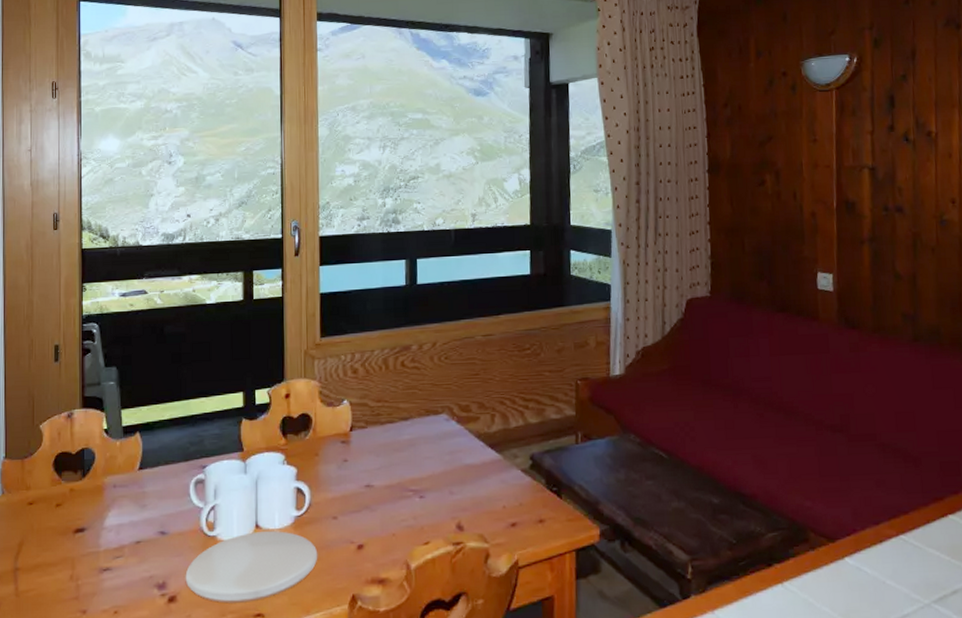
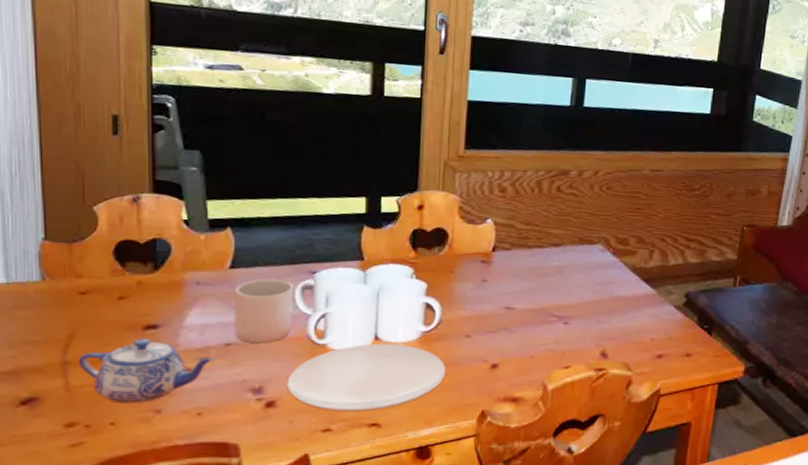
teapot: none [26,542,129,606] -> present [79,338,216,404]
mug: none [142,476,189,539] -> present [234,278,294,343]

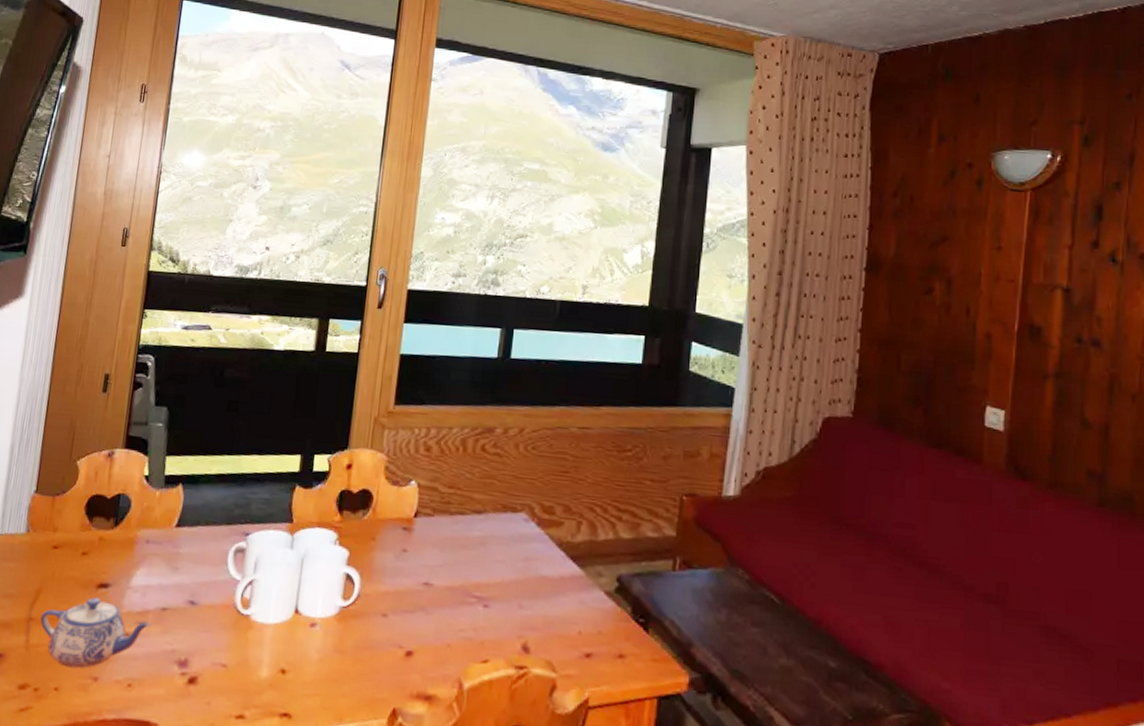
mug: present [234,278,294,343] -> none [171,539,229,610]
plate: present [287,344,446,412] -> none [209,617,361,698]

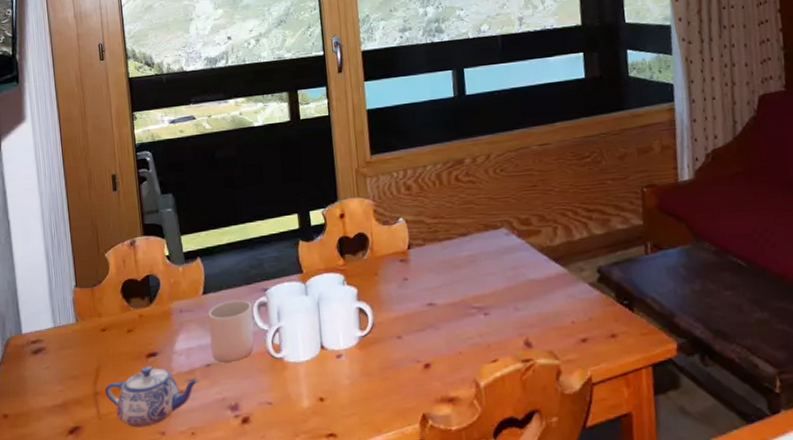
mug: none [171,539,229,610] -> present [208,299,255,362]

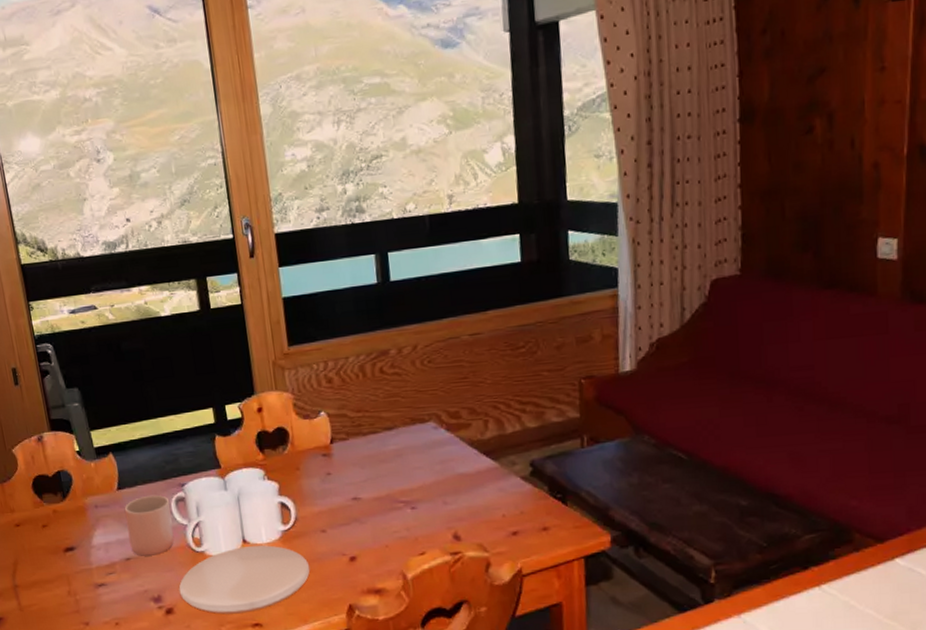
teapot: present [105,366,201,428] -> none [24,560,121,619]
plate: none [256,351,386,424] -> present [178,545,310,615]

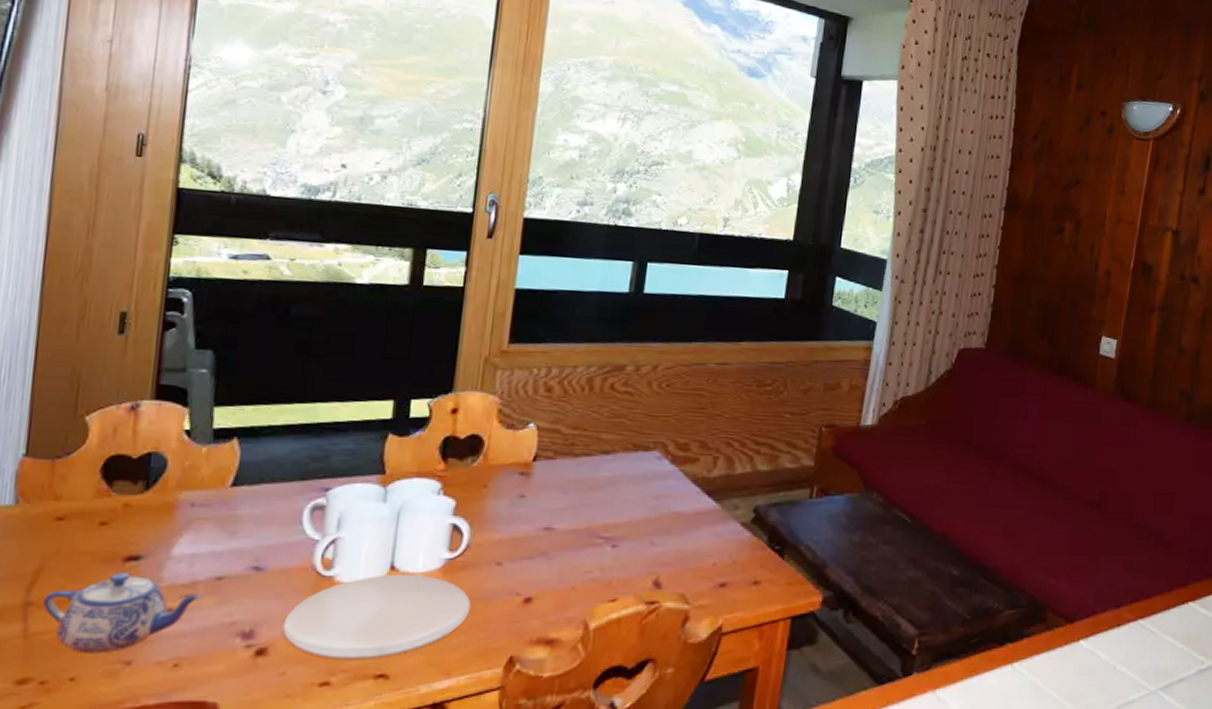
teapot: none [24,560,121,619] -> present [43,572,204,654]
mug: present [124,495,174,556] -> none [228,497,303,576]

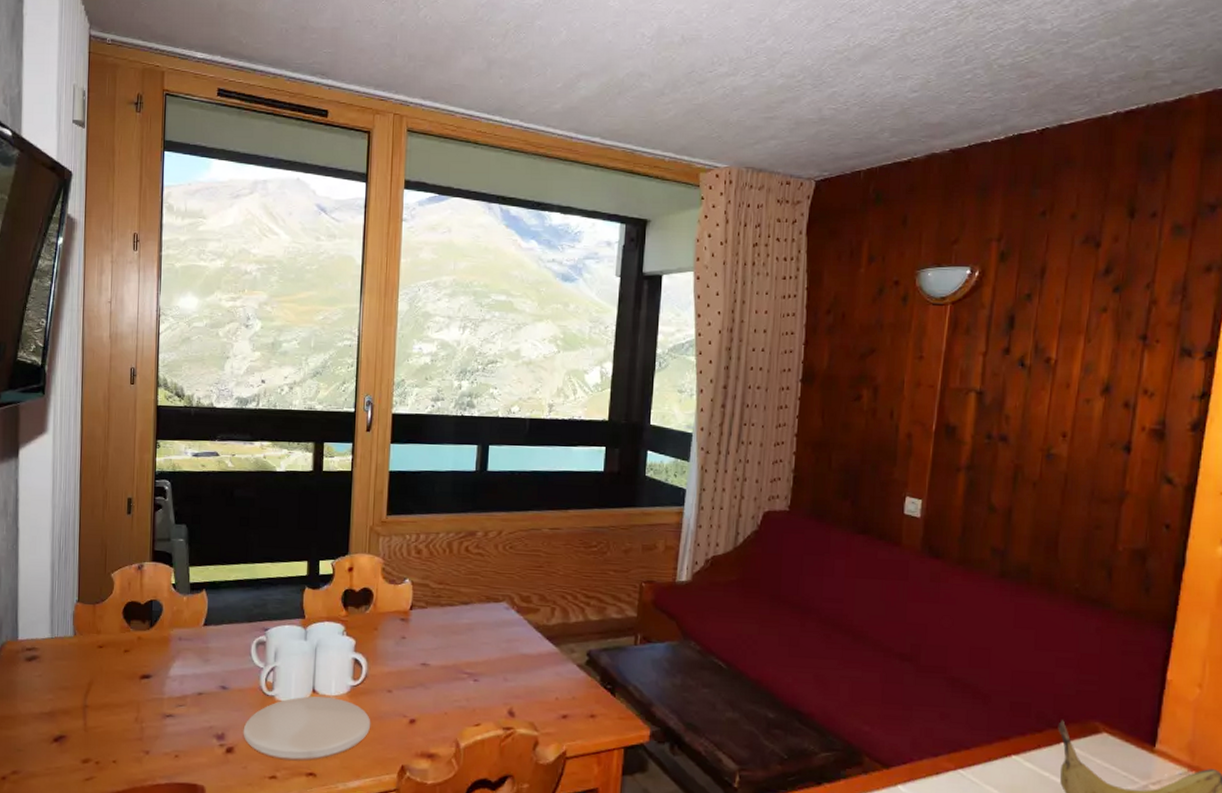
teapot: present [43,572,204,654] -> none [94,686,191,745]

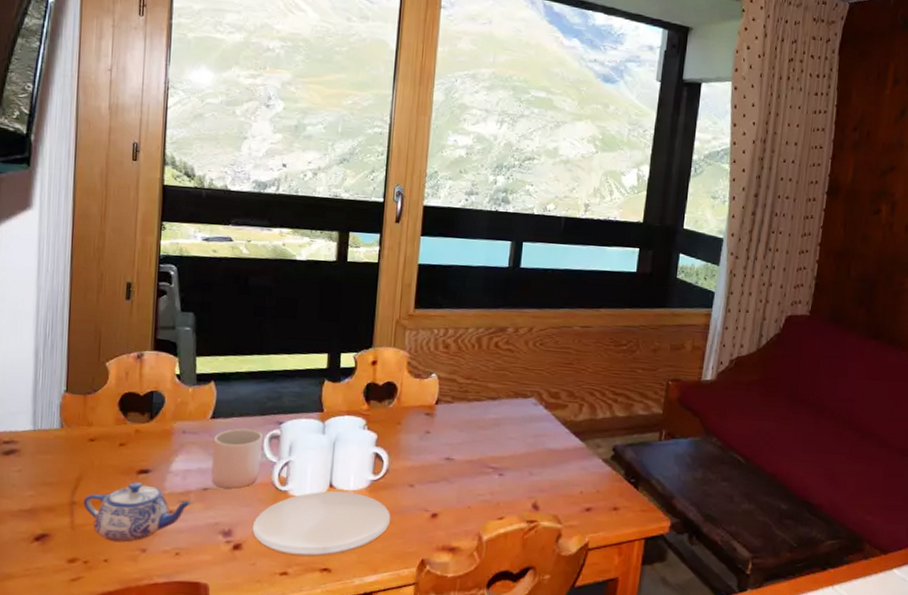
teapot: none [94,686,191,745] -> present [83,482,195,543]
mug: none [205,635,251,694] -> present [211,428,264,489]

